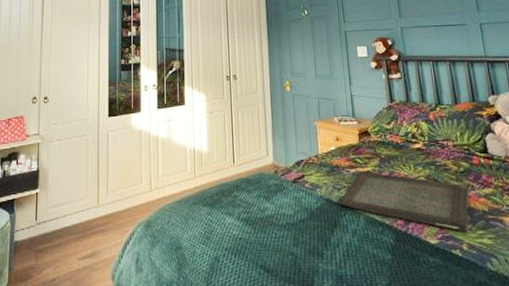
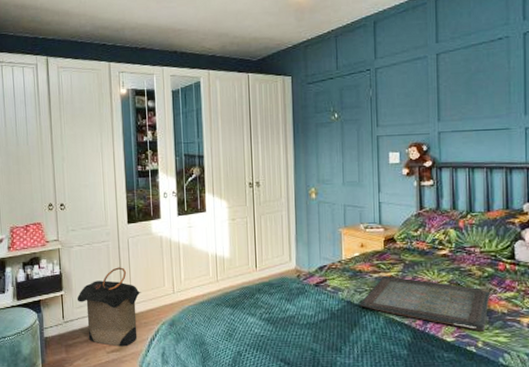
laundry hamper: none [52,162,118,252] -> present [77,267,141,347]

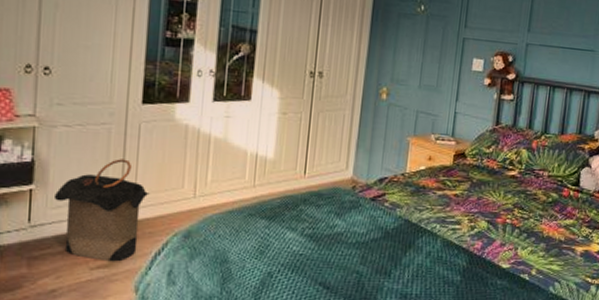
serving tray: present [359,275,491,332] -> none [418,193,552,259]

